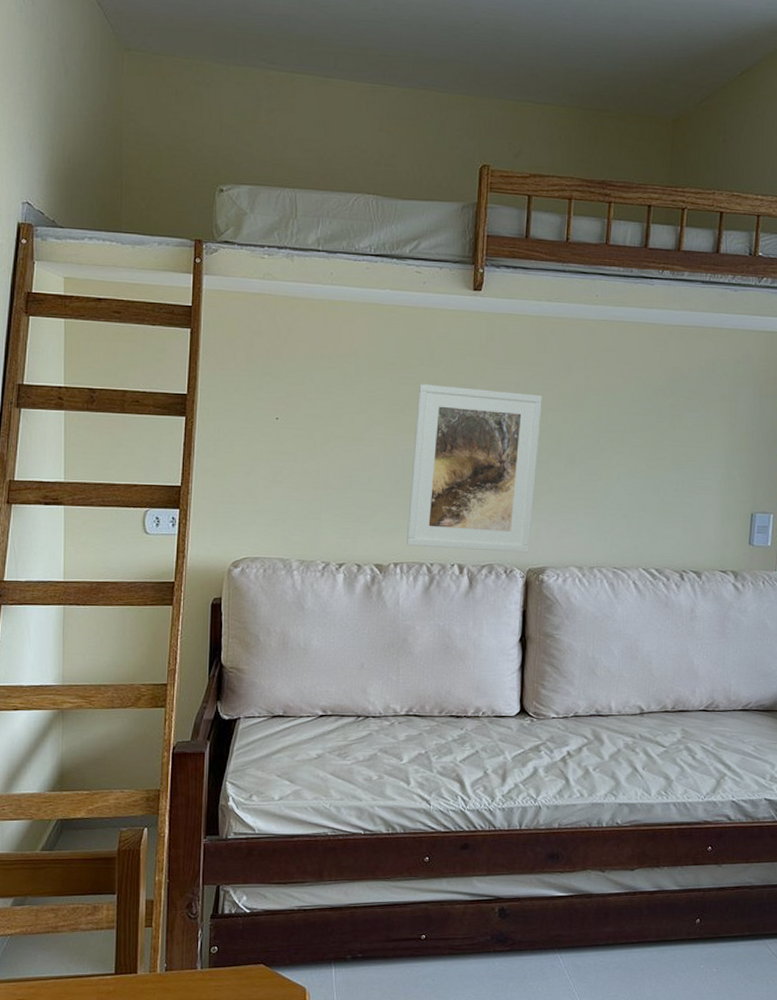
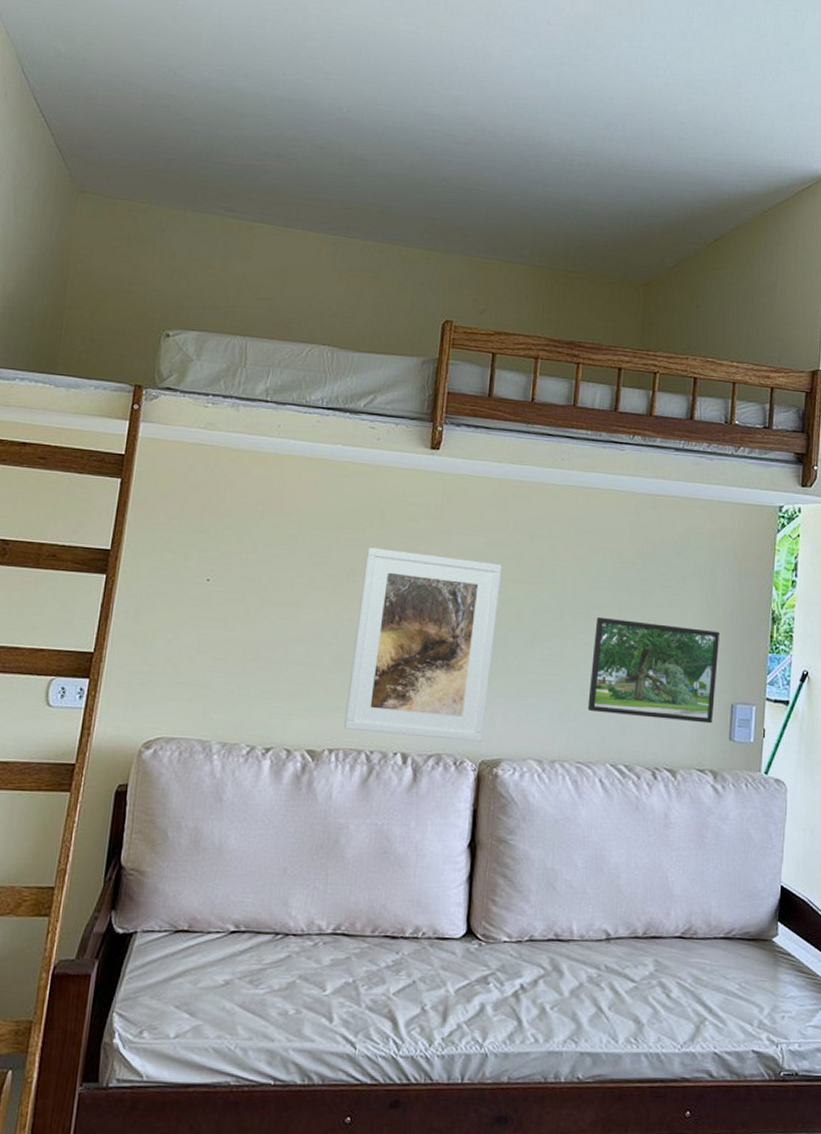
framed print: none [622,439,741,531] -> present [587,616,720,724]

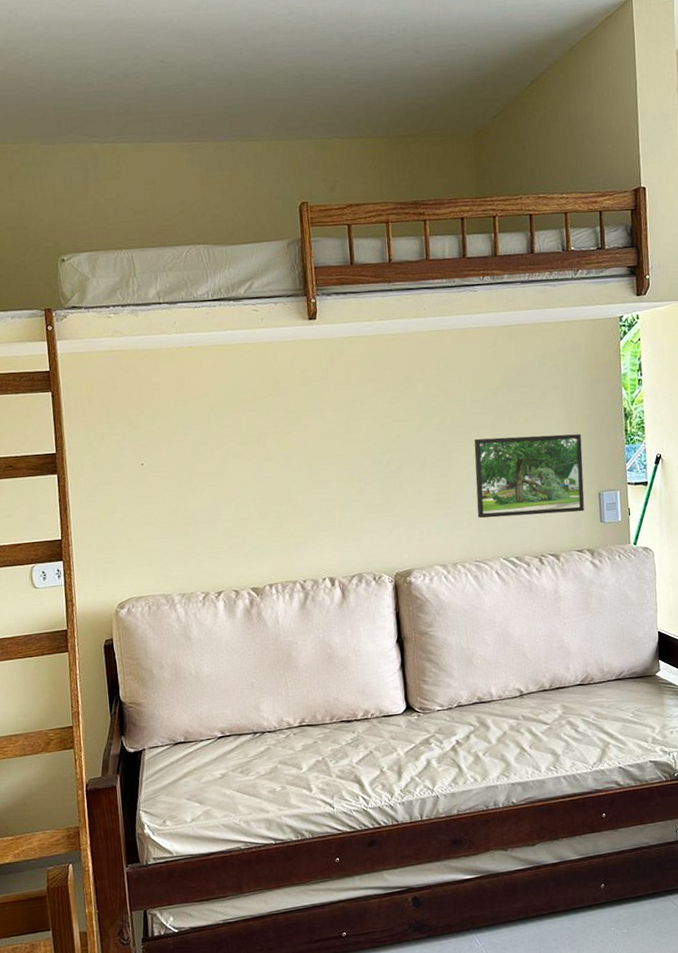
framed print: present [344,547,502,742] -> none [270,408,395,567]

